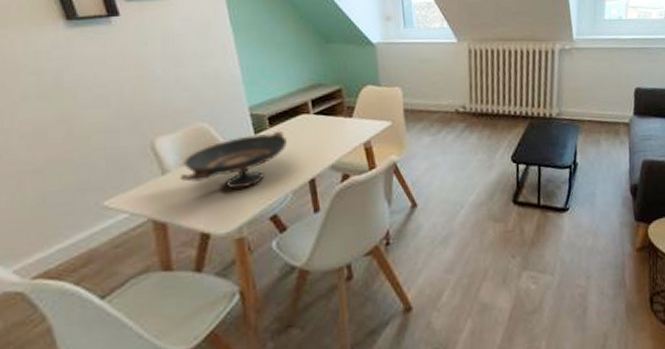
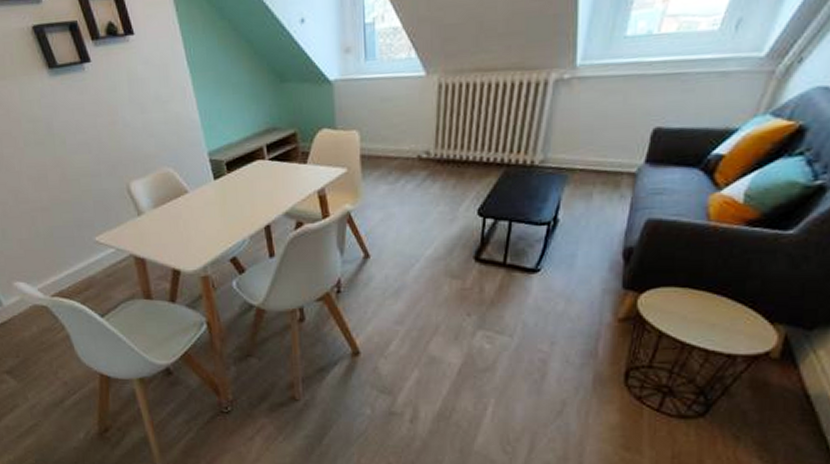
decorative bowl: present [180,130,288,190] -> none [153,176,245,232]

